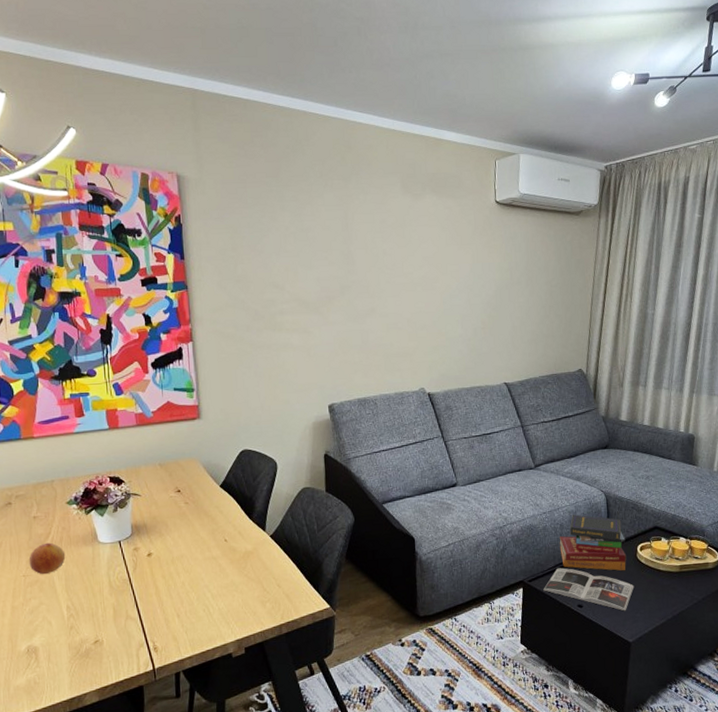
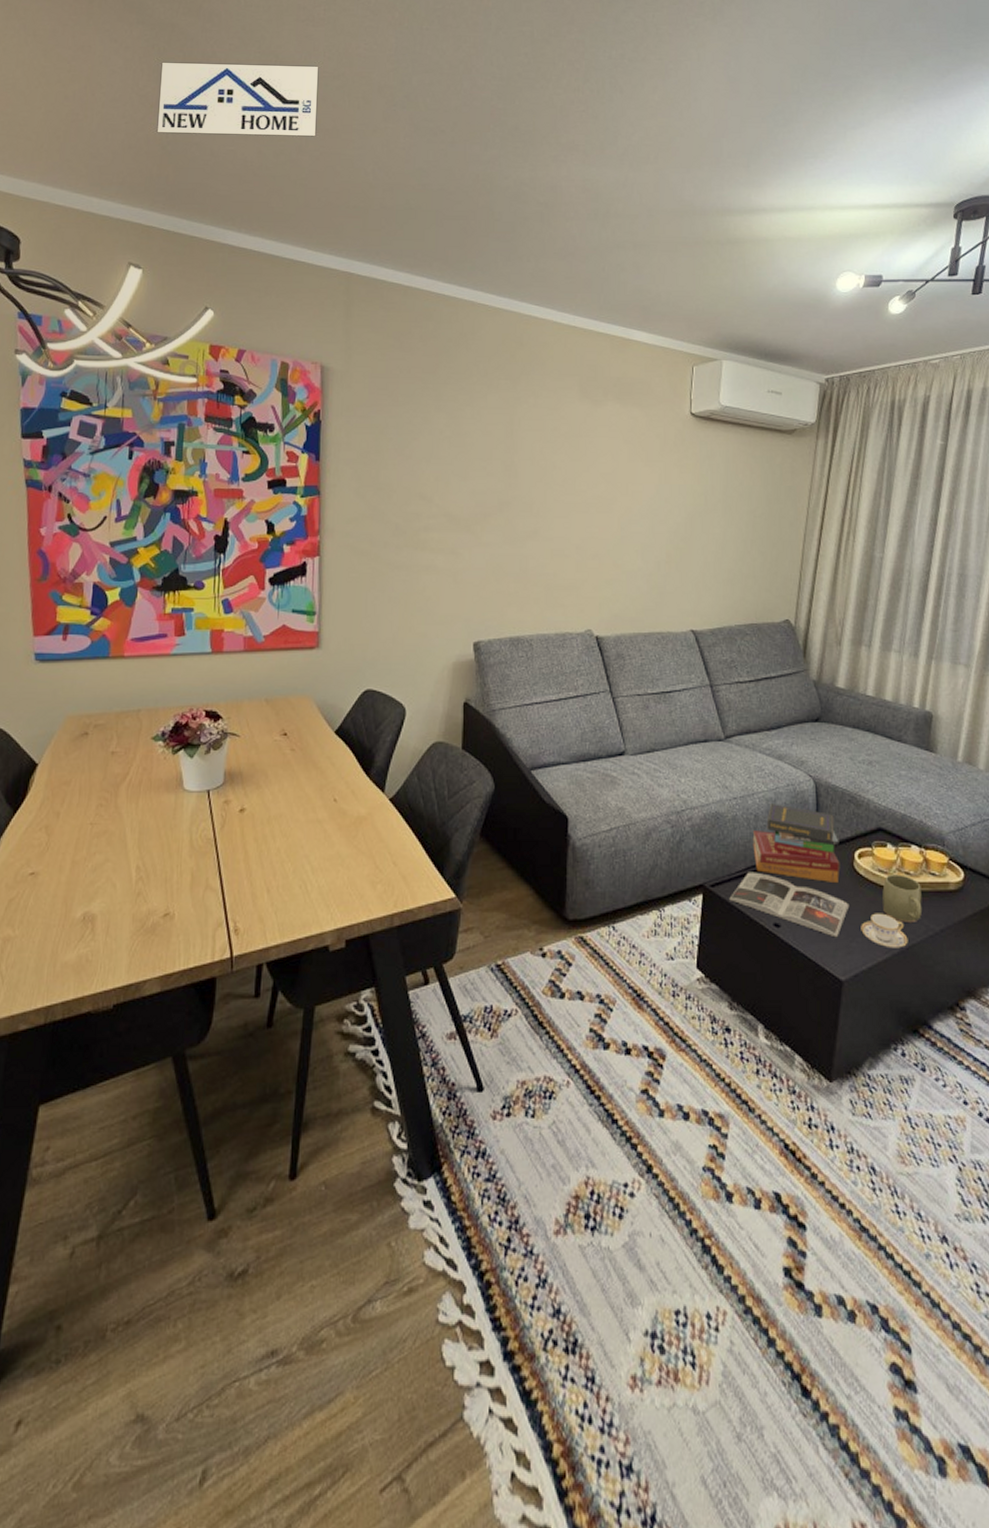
fruit: present [28,542,66,575] -> none [99,785,143,825]
teacup: none [643,590,679,616] -> present [861,913,908,948]
mug: none [658,560,689,595] -> present [882,875,923,922]

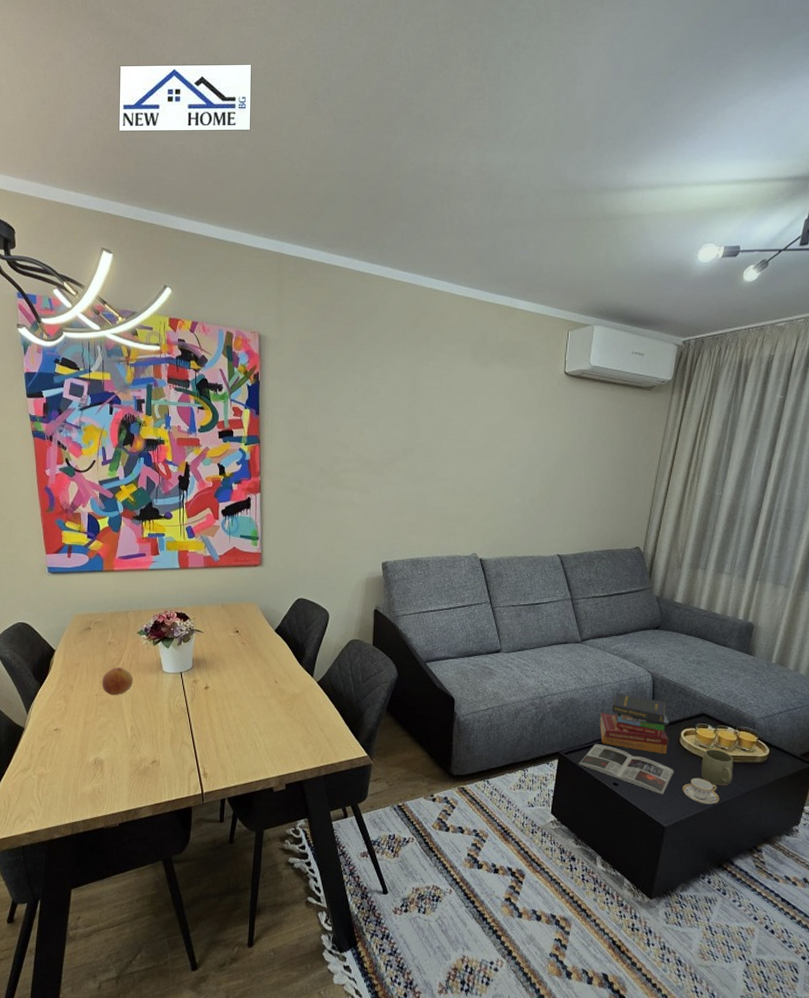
fruit: none [99,785,143,825] -> present [101,667,133,696]

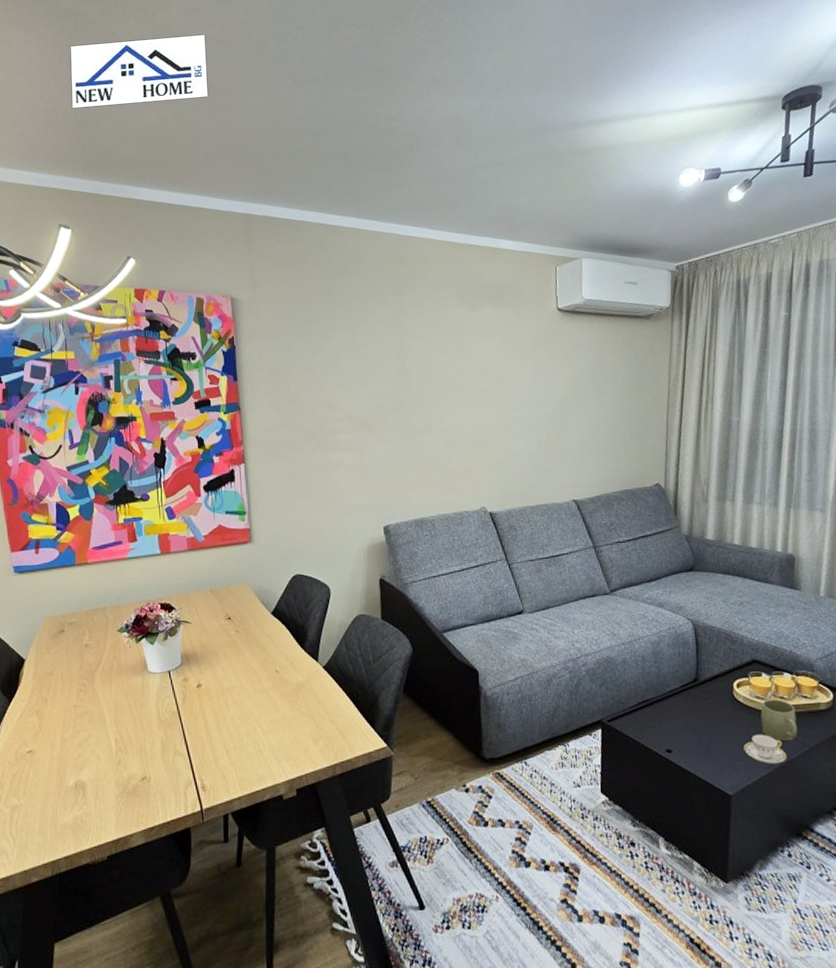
fruit: present [101,667,133,696] -> none [79,671,116,706]
magazine: present [579,744,674,795] -> none [625,706,732,758]
books: present [599,692,670,755] -> none [641,645,722,711]

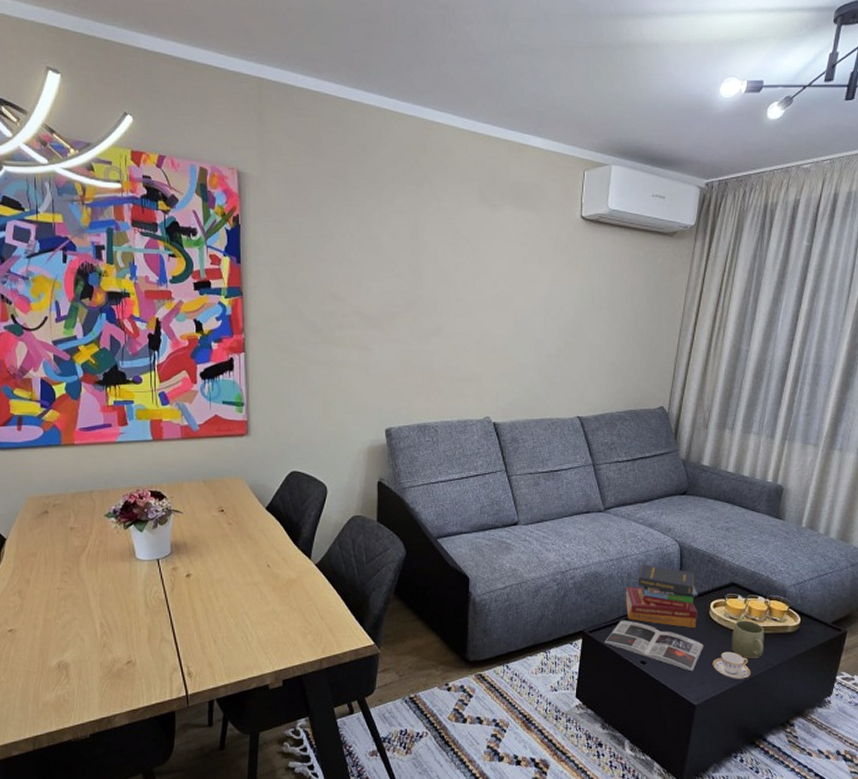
magazine: none [625,706,732,758] -> present [604,620,704,672]
books: none [641,645,722,711] -> present [625,564,698,629]

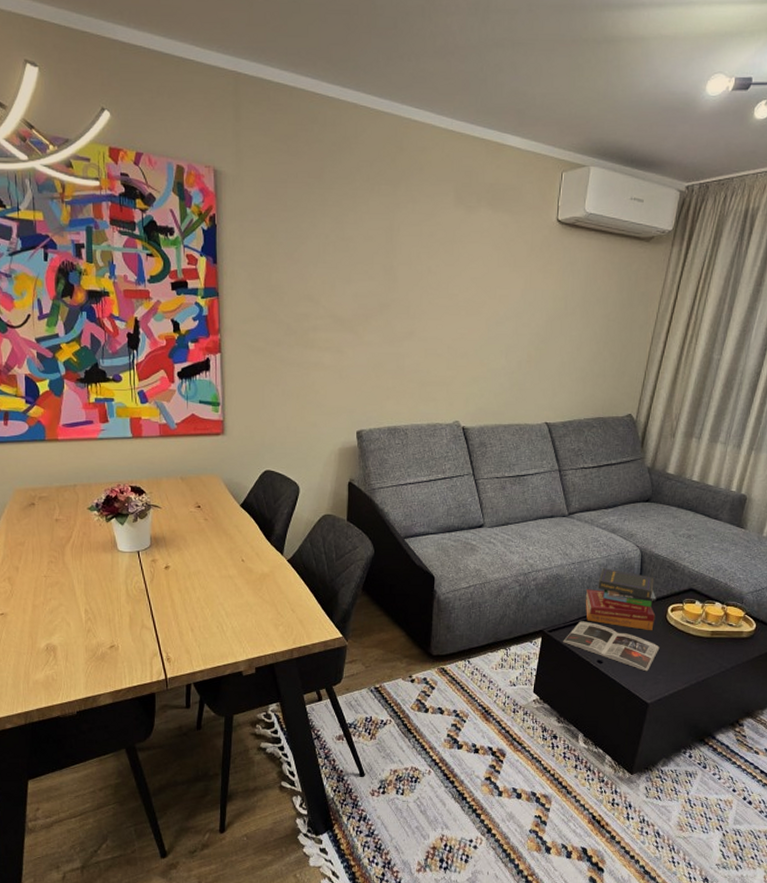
teacup: present [712,651,751,679] -> none [667,654,704,680]
mug: present [732,620,764,658] -> none [687,625,720,661]

